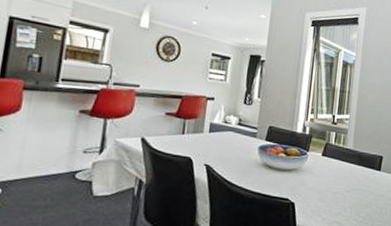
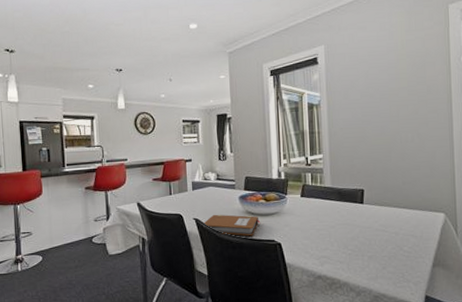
notebook: none [214,162,277,192] -> present [203,214,261,236]

